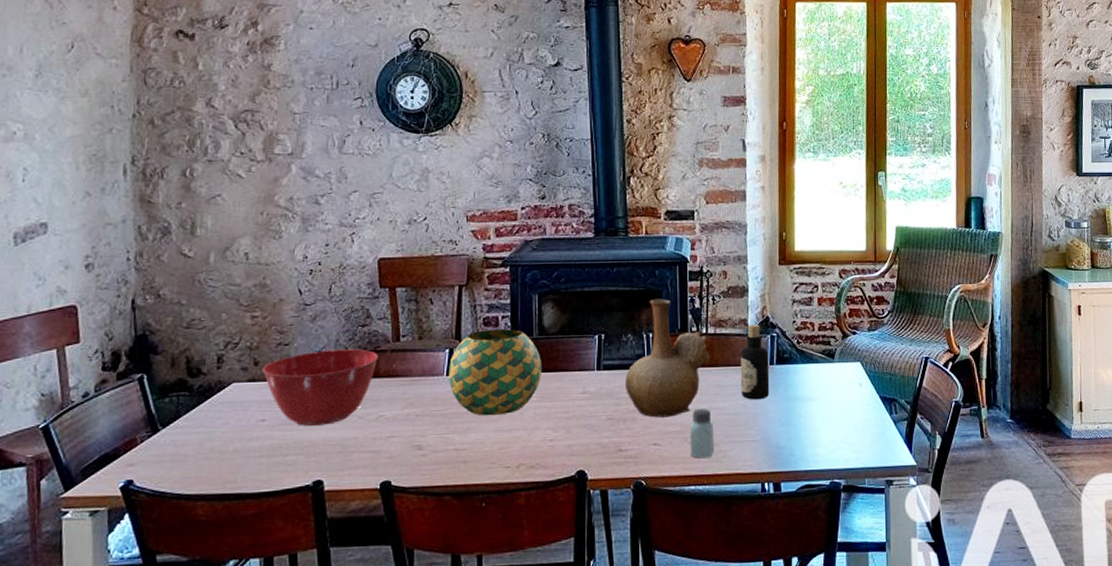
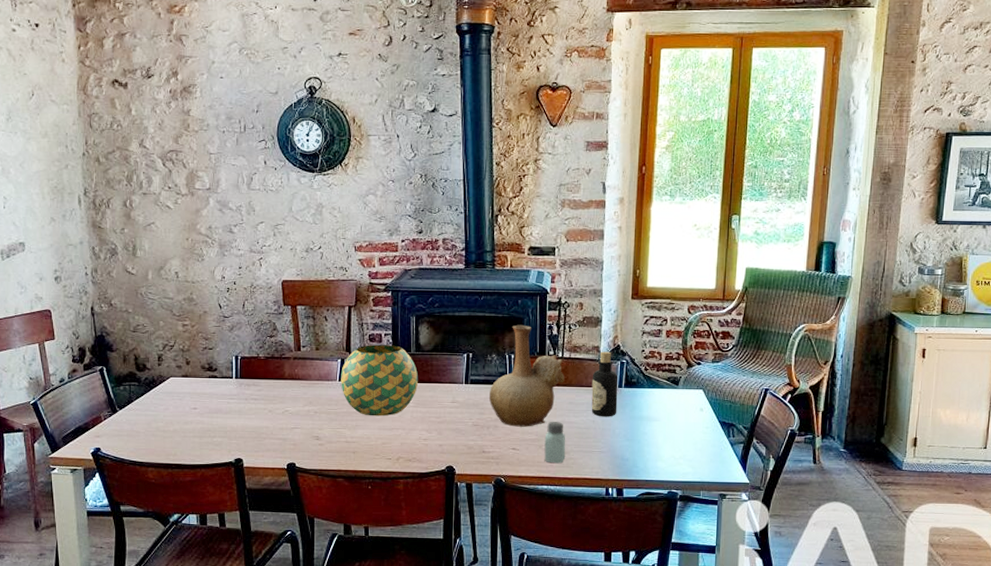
mixing bowl: present [262,349,378,426] -> none [193,355,283,415]

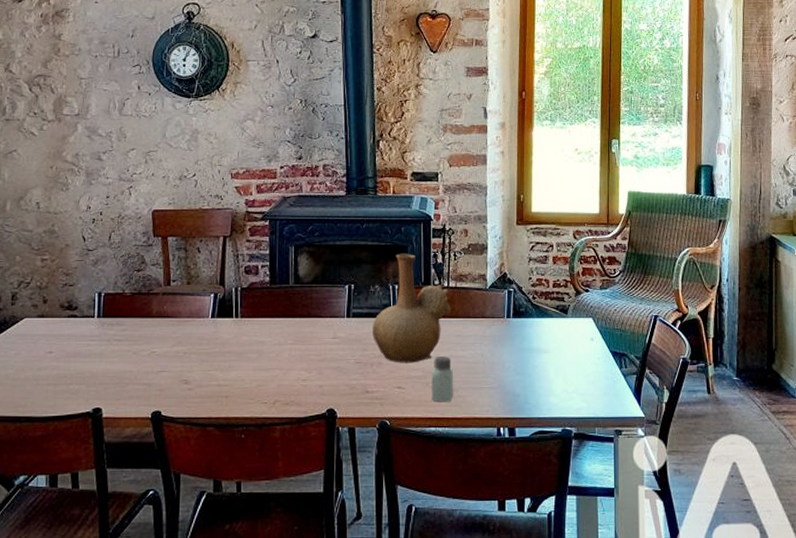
decorative ball: present [341,345,419,417] -> none [213,277,298,356]
bottle: present [591,351,618,417] -> none [479,280,506,350]

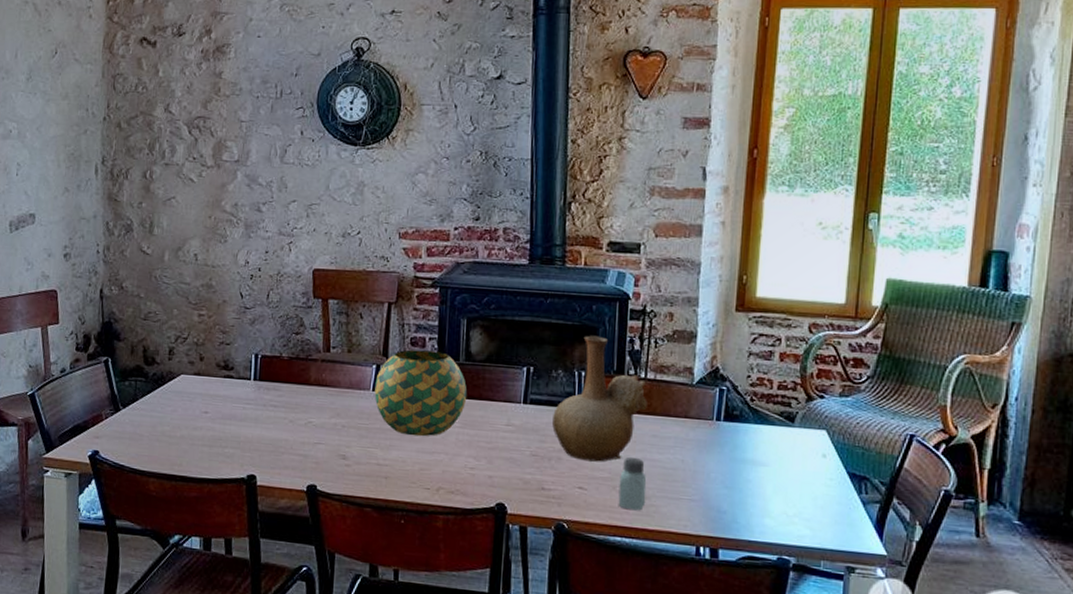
decorative ball: none [213,277,298,356] -> present [374,349,467,437]

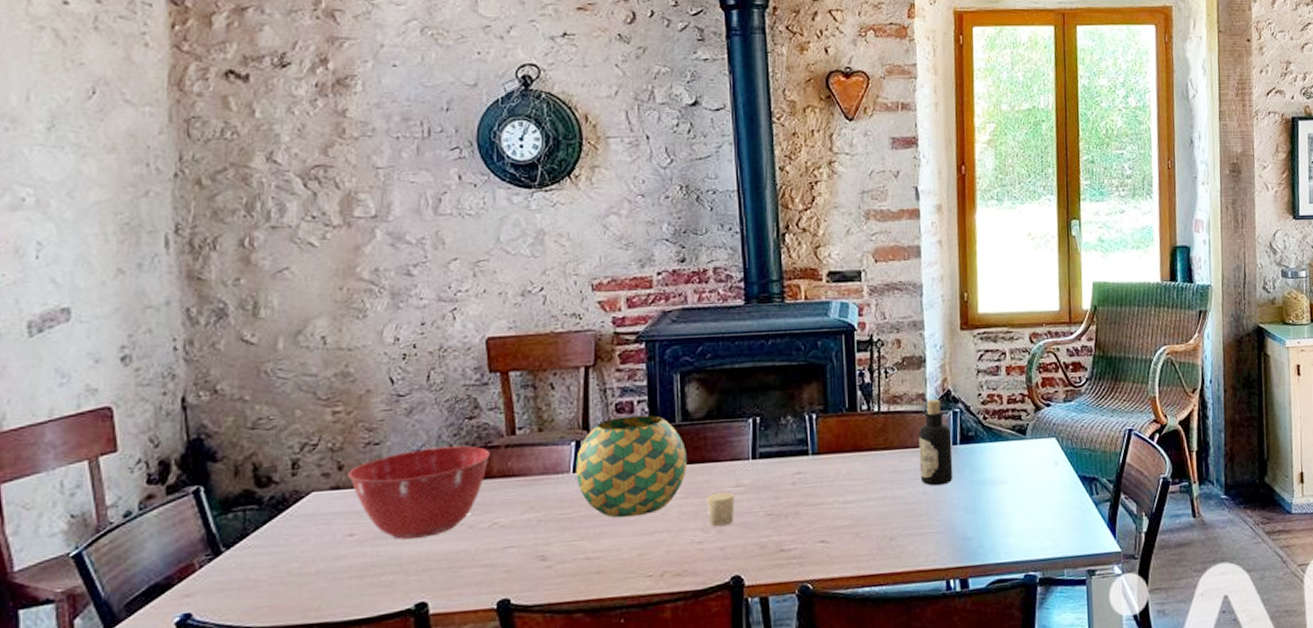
mixing bowl: none [206,353,310,424] -> present [348,445,490,540]
candle: none [480,427,506,459] -> present [706,491,735,527]
vase: present [552,335,647,462] -> none [786,373,884,511]
saltshaker: present [618,457,647,511] -> none [862,498,892,556]
bottle: none [680,374,716,457] -> present [918,399,953,486]

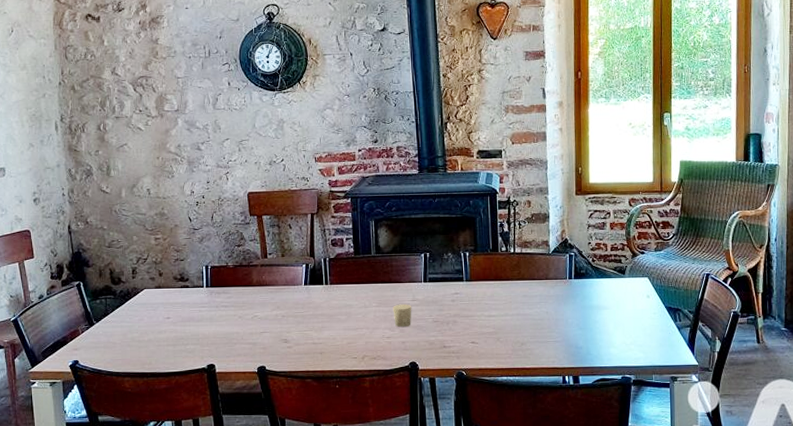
mixing bowl: present [348,445,490,540] -> none [165,264,251,323]
decorative ball: present [576,415,688,518] -> none [306,248,380,318]
bottle: present [918,399,953,486] -> none [543,245,569,308]

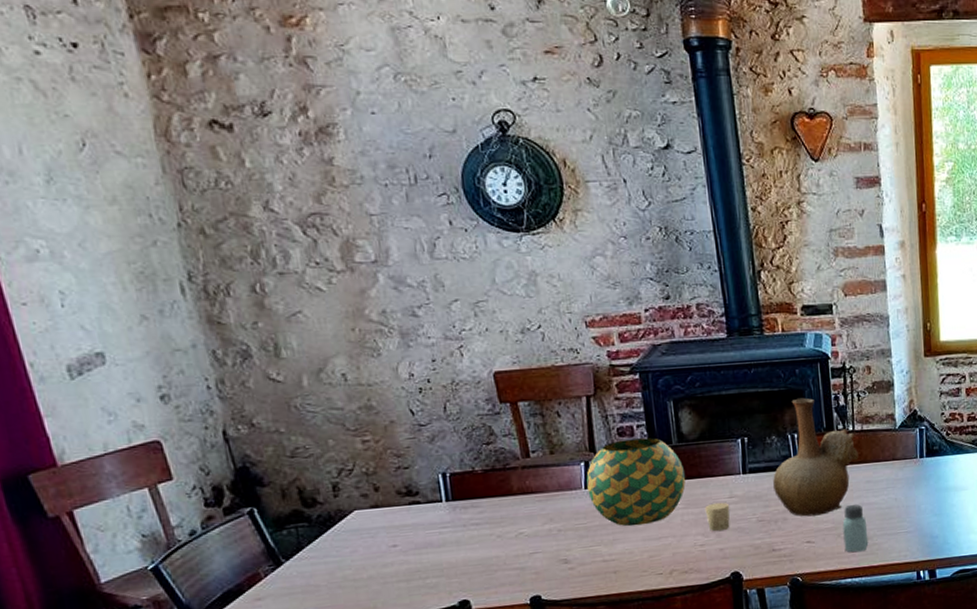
decorative ball: none [306,248,380,318] -> present [586,437,686,527]
vase: none [447,223,517,321] -> present [773,397,859,517]
saltshaker: none [502,315,523,355] -> present [842,504,869,553]

